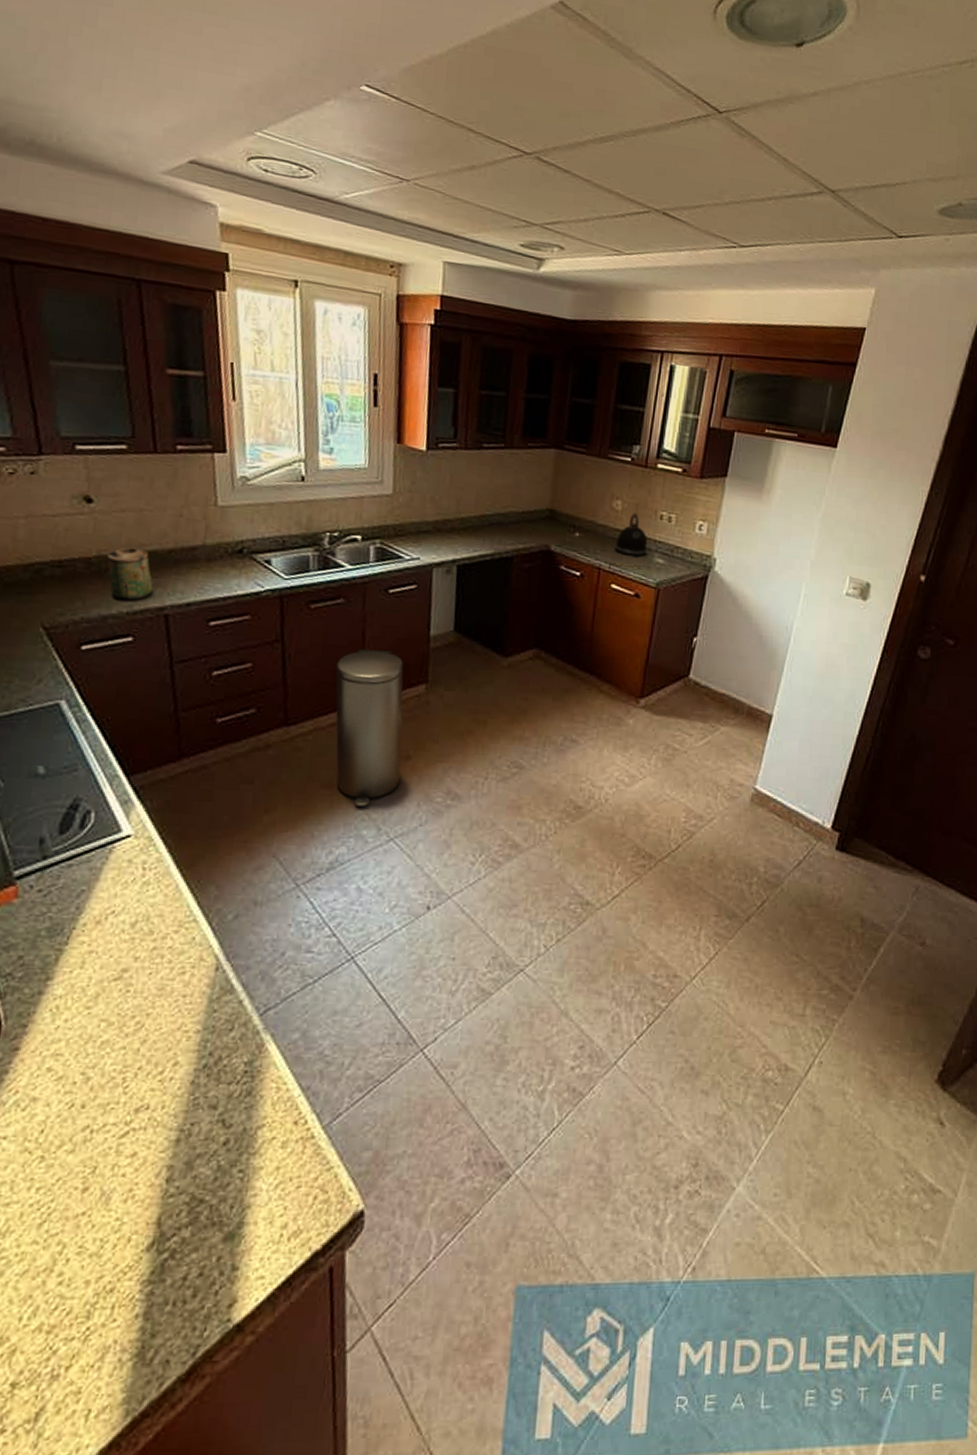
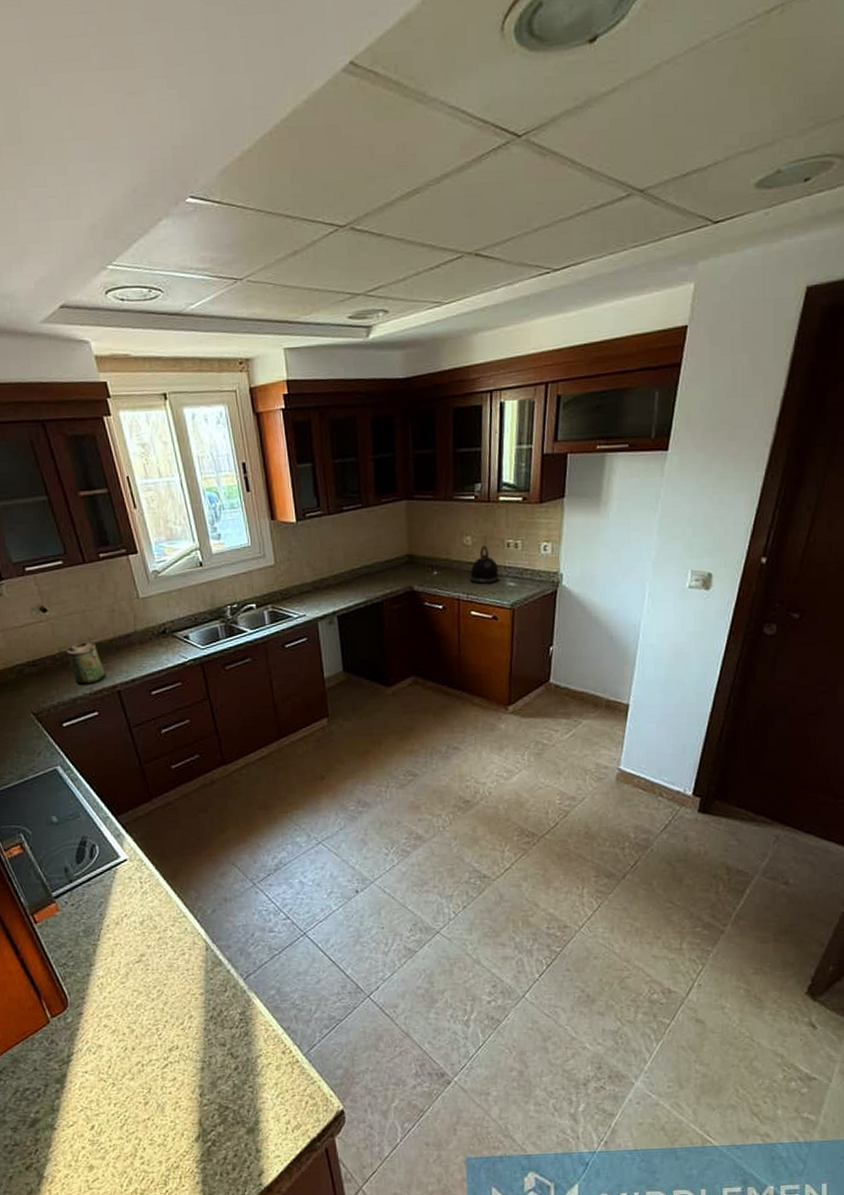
pedal bin: present [335,648,404,806] -> none [254,695,319,820]

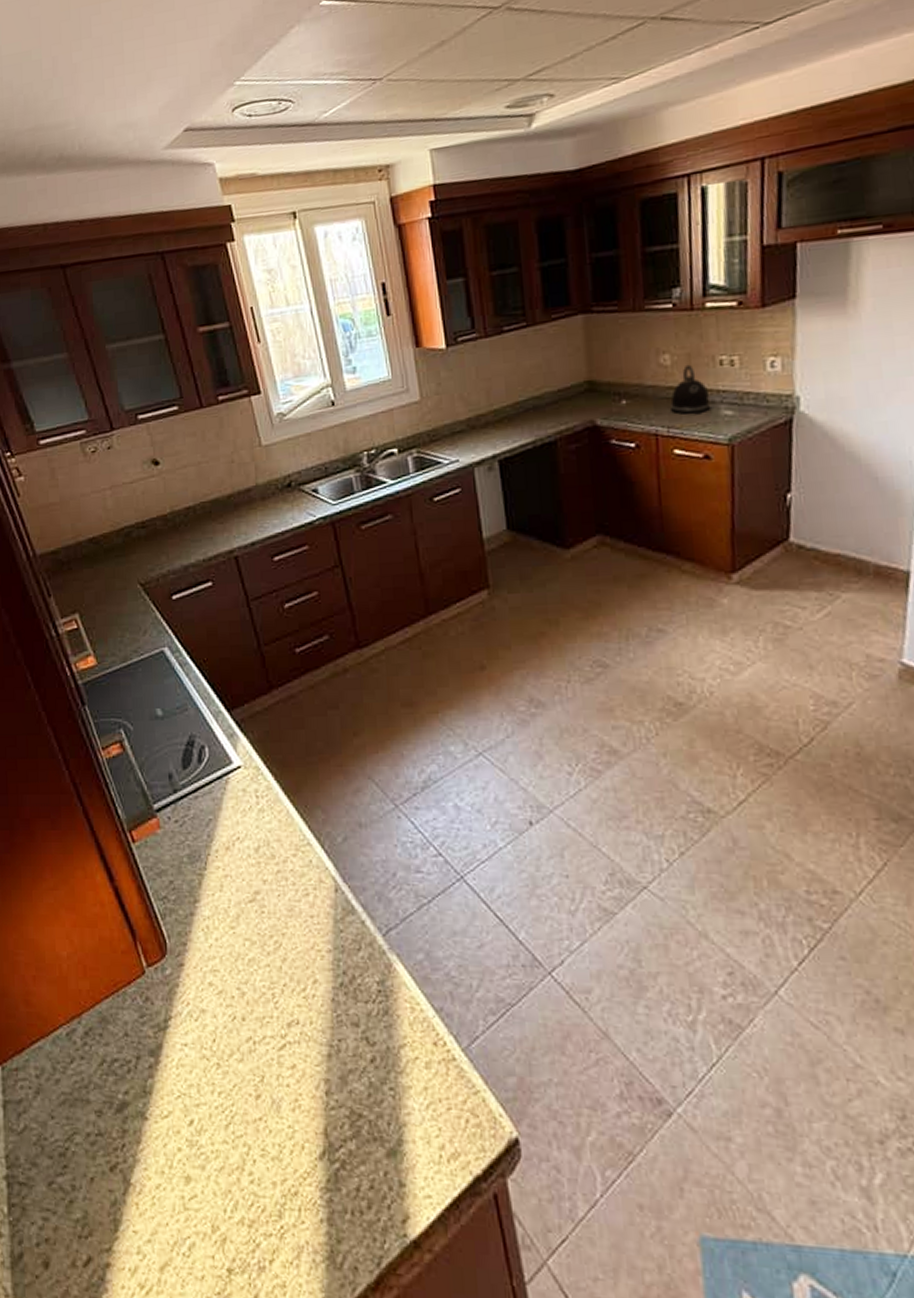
canister: present [65,642,105,684] -> none [178,499,221,549]

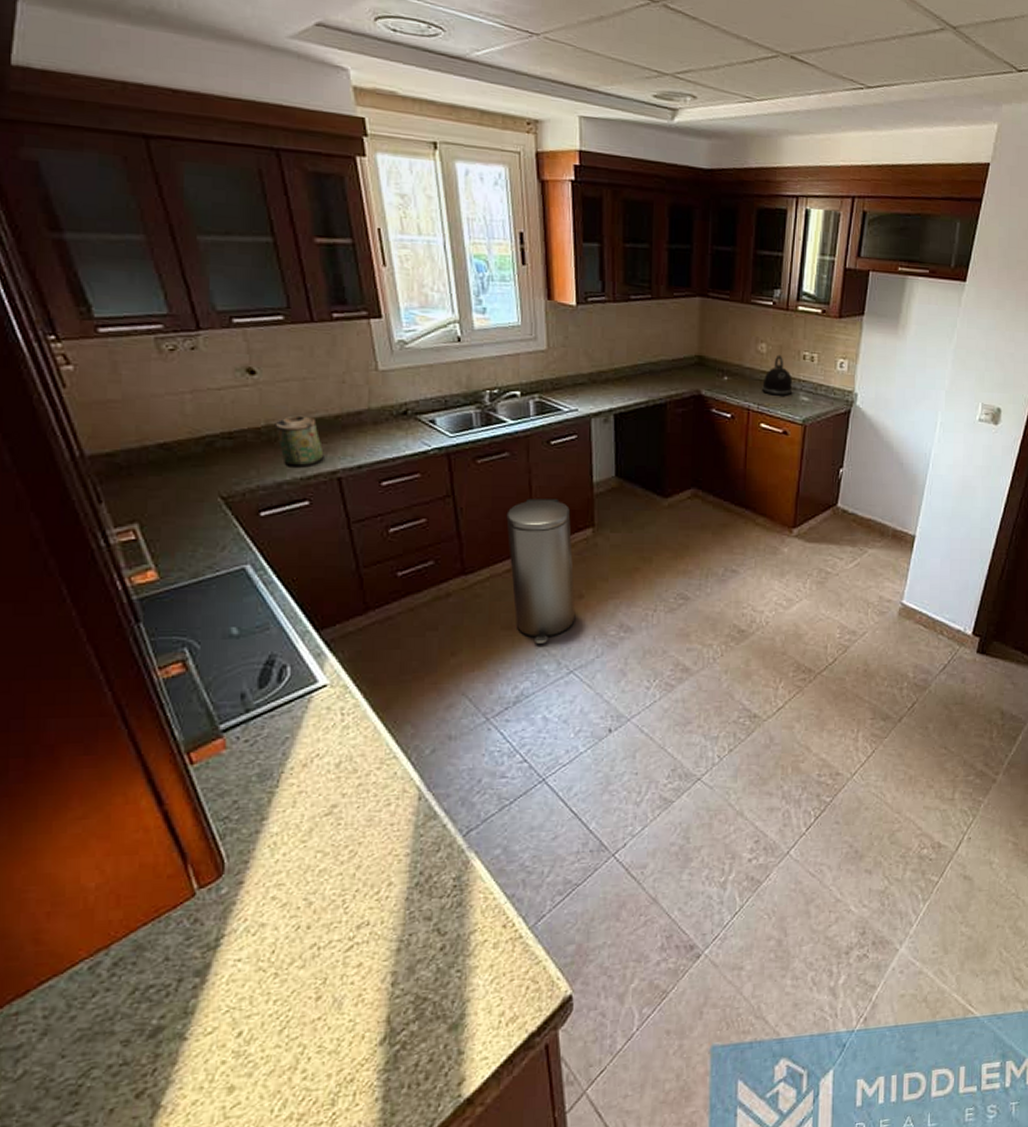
canister: none [178,499,221,549] -> present [275,415,324,466]
pedal bin: none [395,560,479,722] -> present [506,498,576,644]

